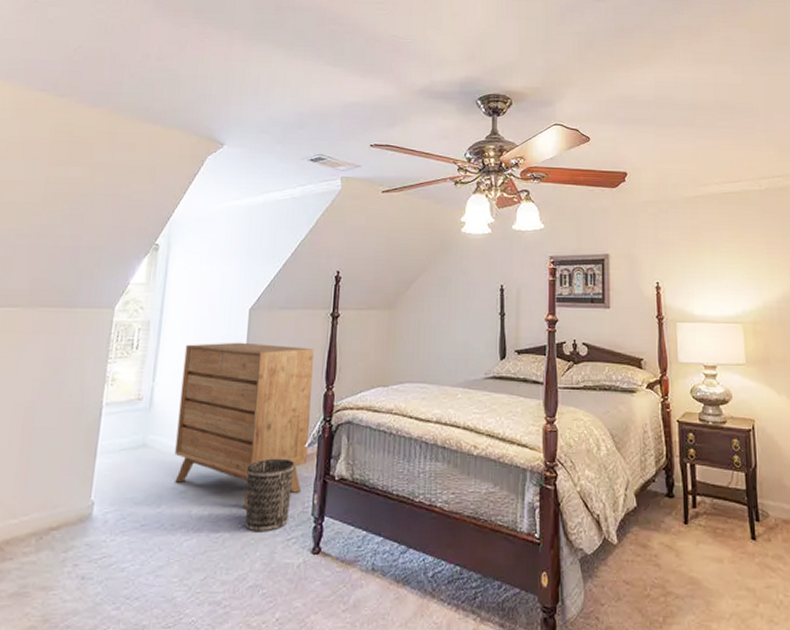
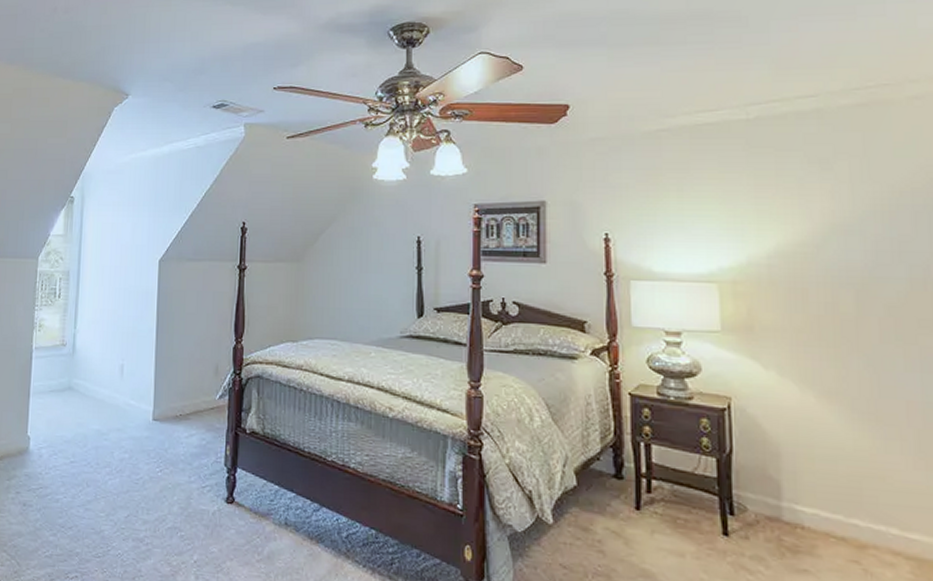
dresser: present [175,342,314,509] -> none [97,293,222,455]
wastebasket: present [245,458,295,532] -> none [162,407,207,478]

